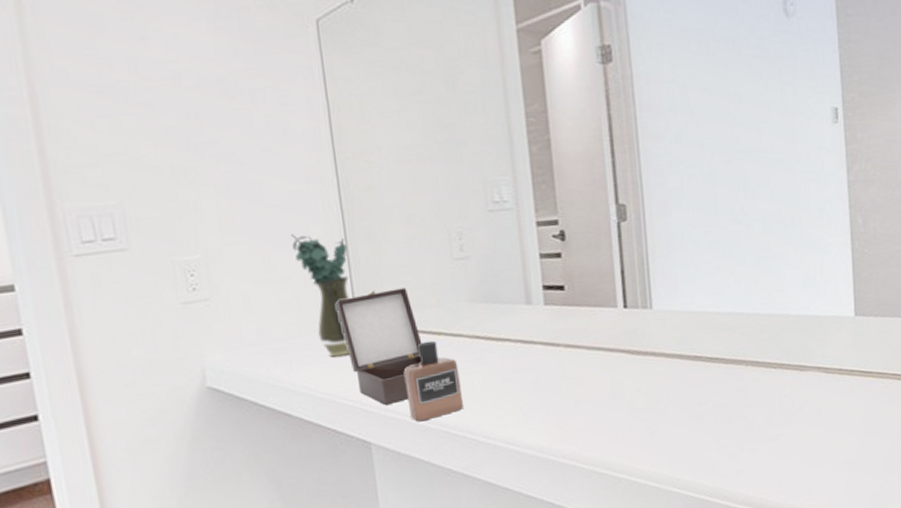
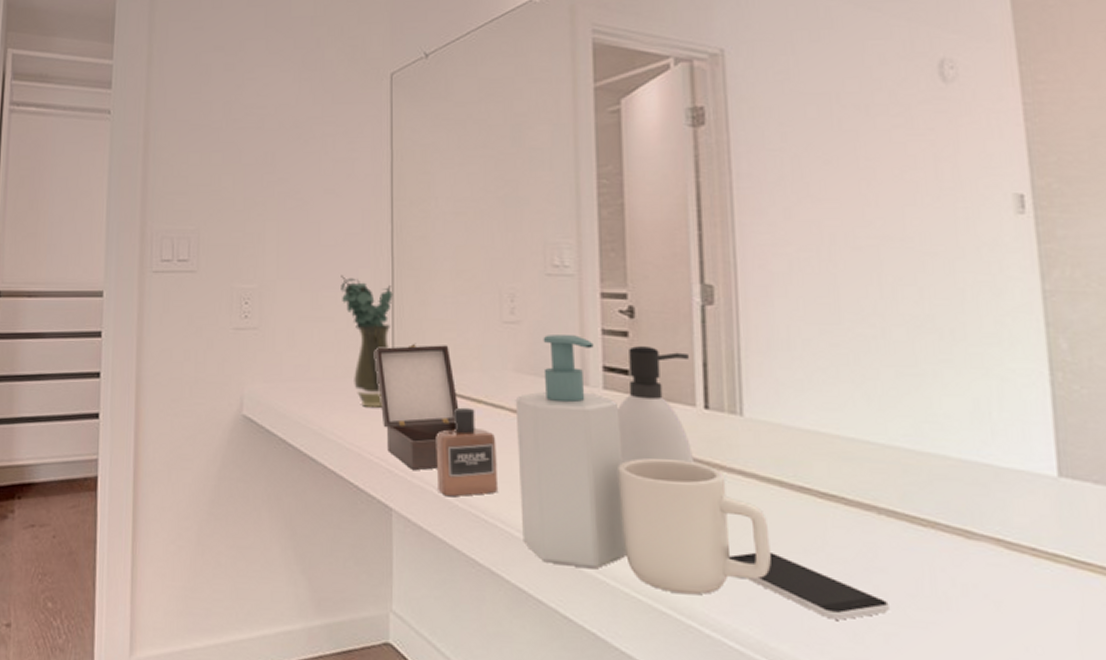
soap bottle: none [471,262,573,458] -> present [515,335,628,570]
soap dispenser: none [557,263,619,365] -> present [617,346,695,464]
mug: none [560,352,677,457] -> present [618,457,771,595]
smartphone: none [647,410,755,449] -> present [729,552,891,620]

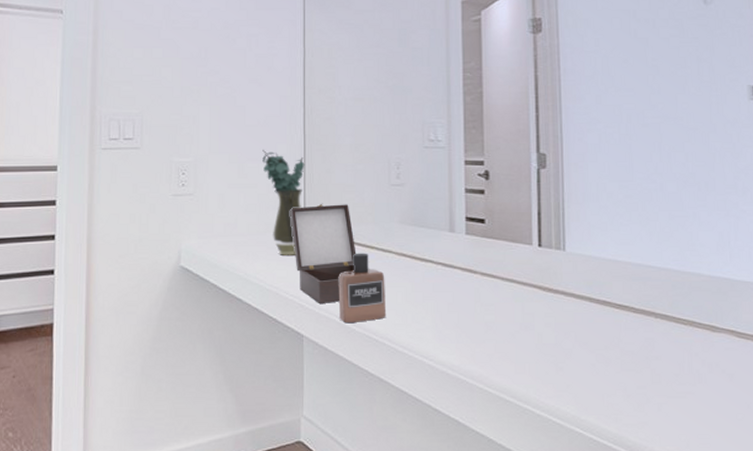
soap bottle: present [515,335,628,570] -> none [400,194,482,372]
soap dispenser: present [617,346,695,464] -> none [476,201,531,291]
mug: present [618,457,771,595] -> none [476,285,583,386]
smartphone: present [729,552,891,620] -> none [554,351,663,396]

